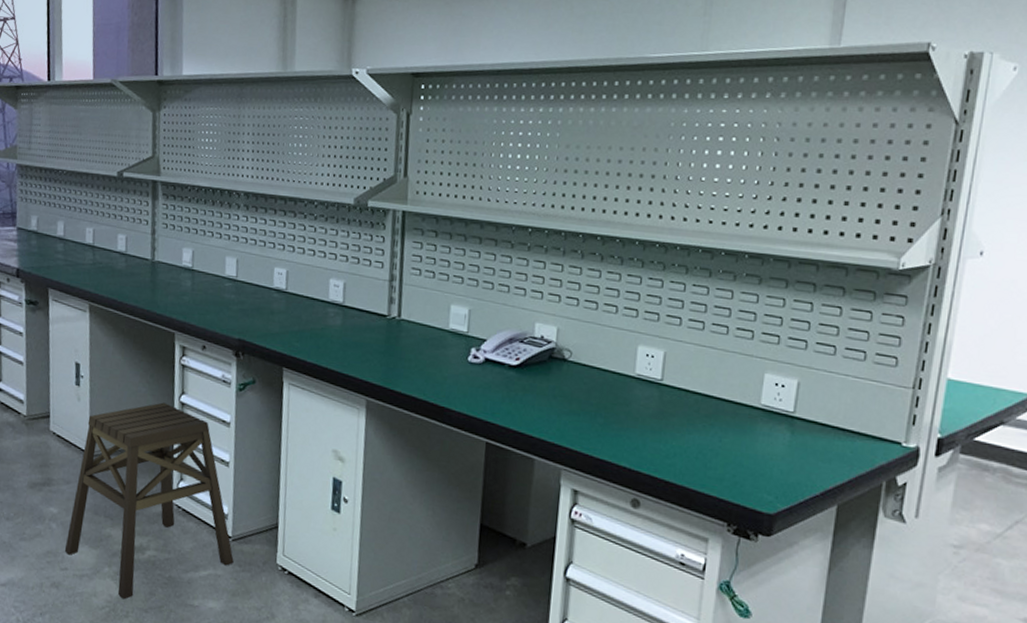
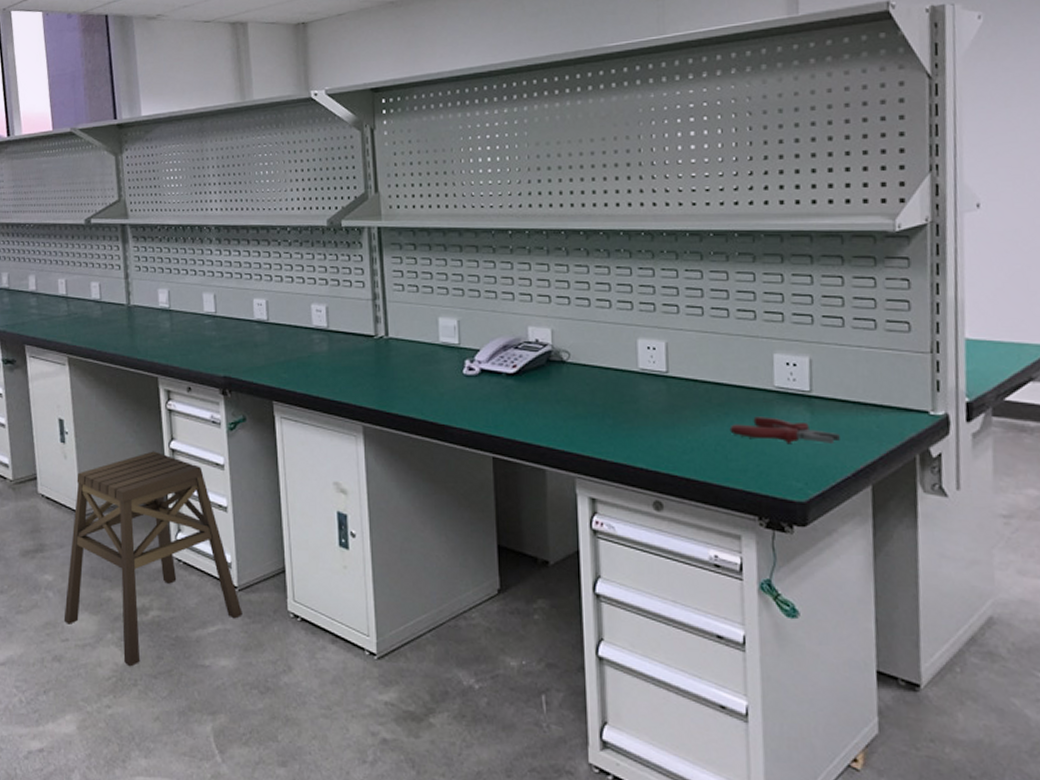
pliers: none [712,430,815,463] -> present [729,416,840,445]

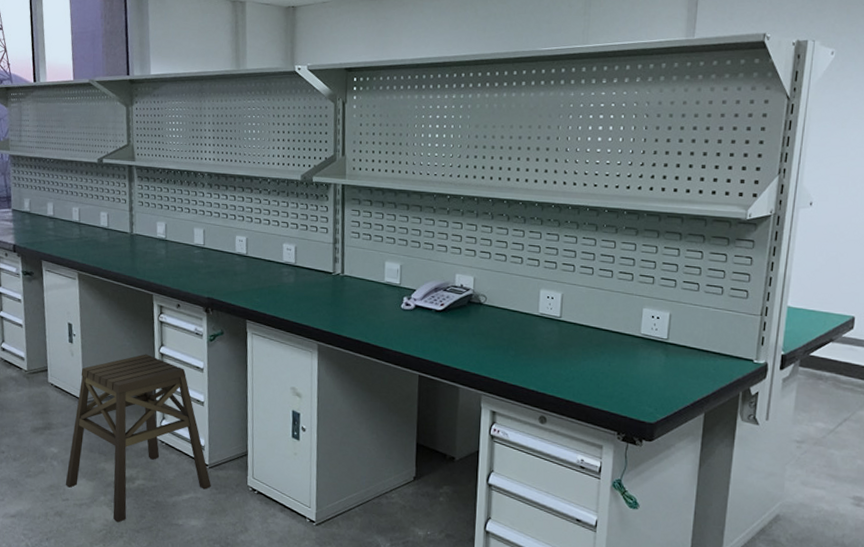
pliers: present [729,416,840,445] -> none [603,356,685,380]

